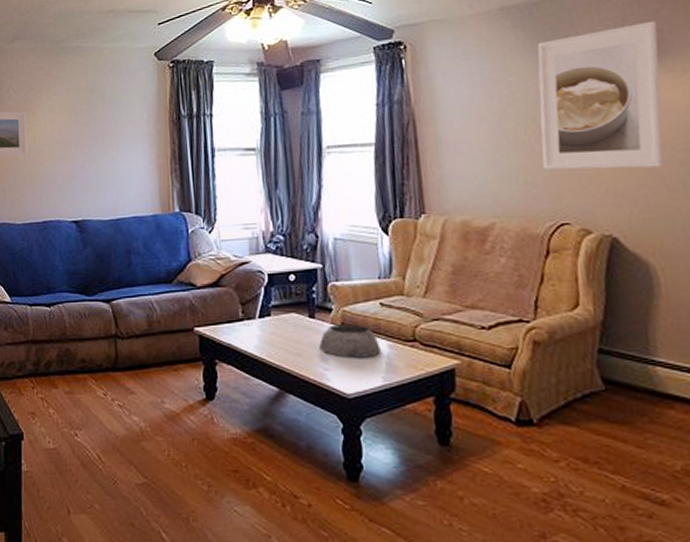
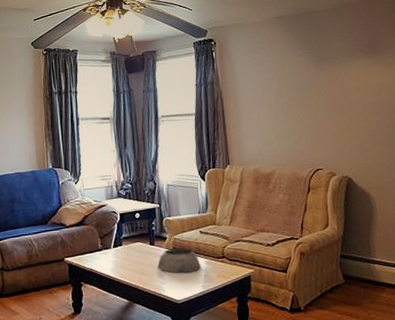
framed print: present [537,20,664,170] -> none [301,29,378,132]

